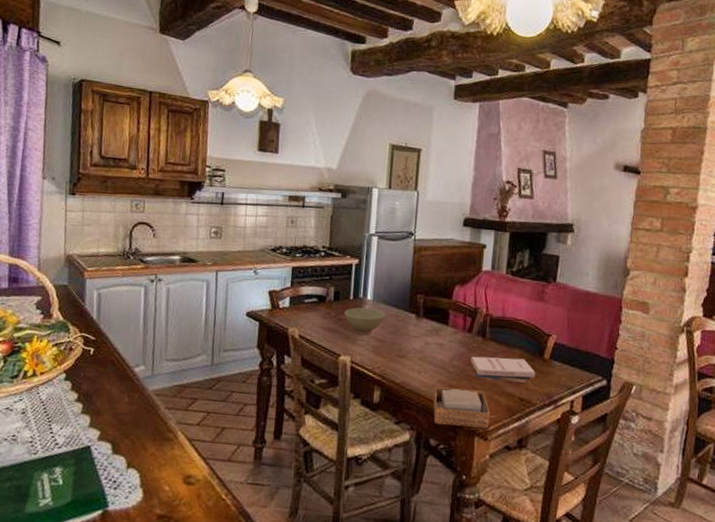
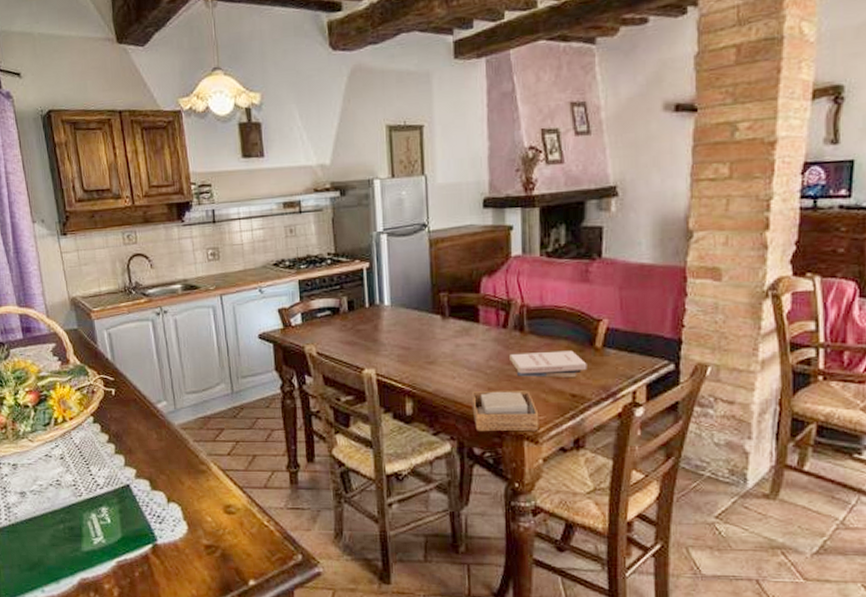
bowl: present [344,307,385,336] -> none [362,314,407,345]

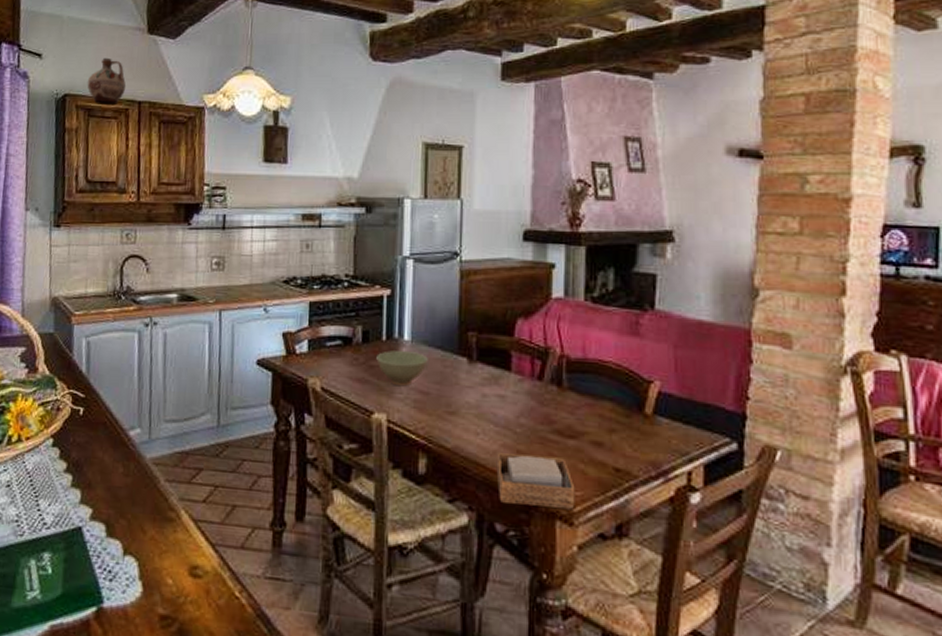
ceramic jug: none [67,70,105,118] -> present [87,57,126,106]
bowl: none [362,314,407,345] -> present [376,351,428,387]
books: present [509,350,587,377] -> none [544,411,635,447]

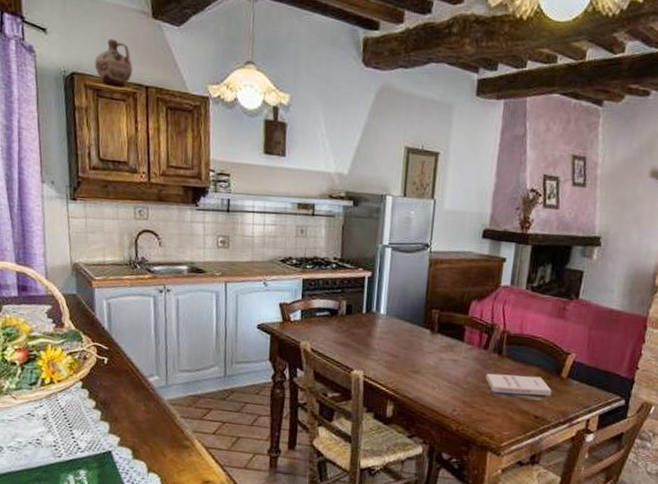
bowl: present [376,351,428,387] -> none [357,322,399,350]
napkin holder: present [496,453,575,511] -> none [446,403,504,445]
books: none [544,411,635,447] -> present [485,373,552,401]

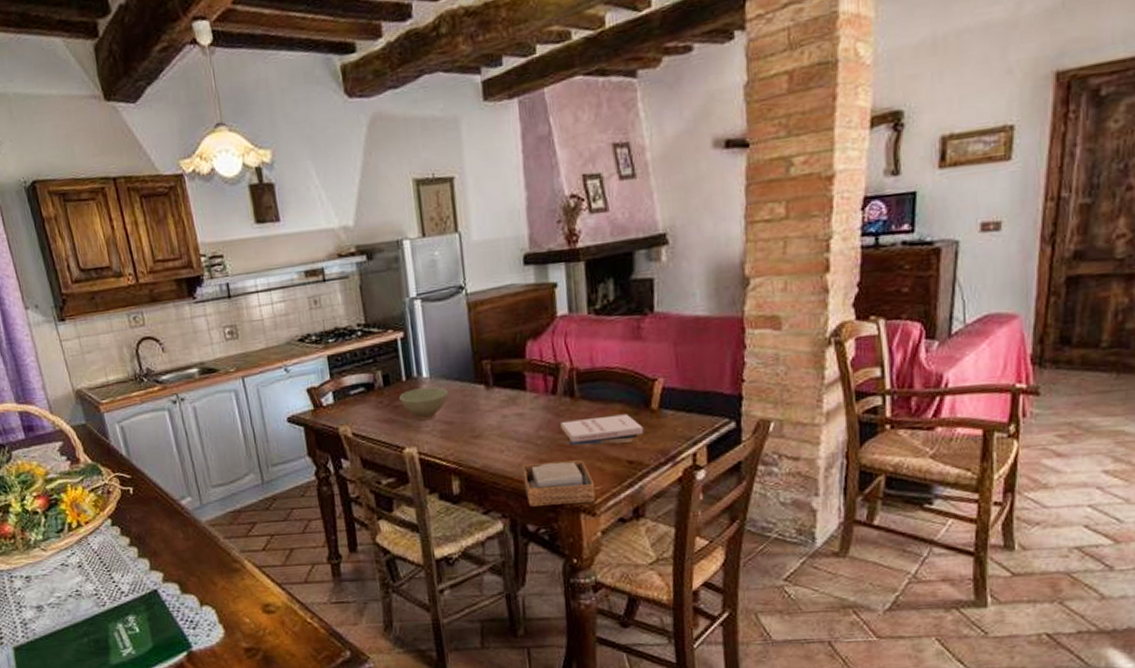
ceramic jug: present [94,38,132,88] -> none [53,134,96,188]
bowl: none [357,322,399,350] -> present [399,387,448,421]
napkin holder: none [446,403,504,445] -> present [522,460,596,508]

